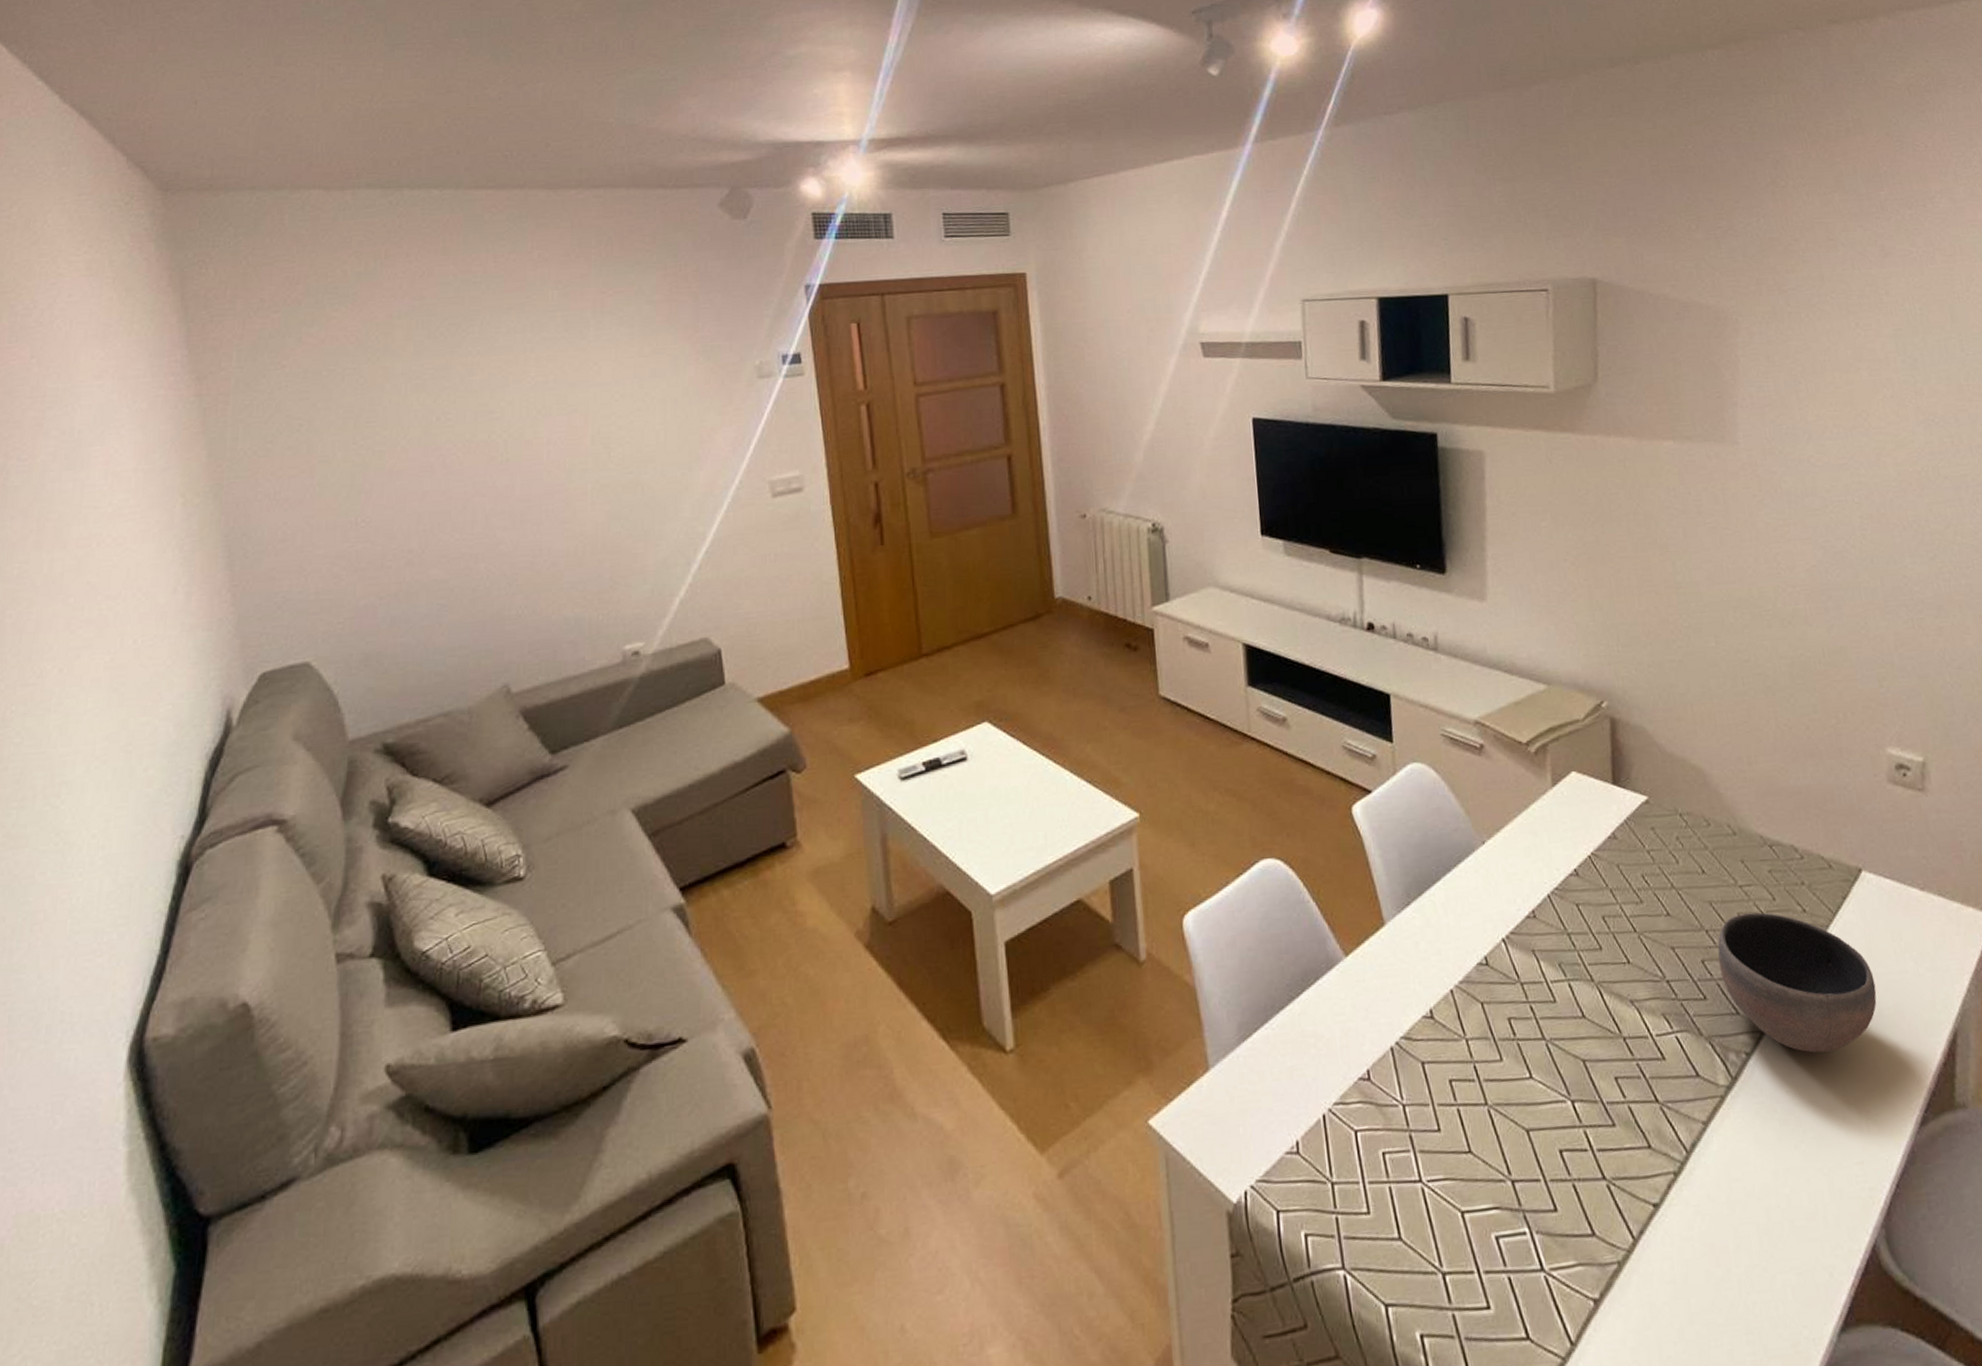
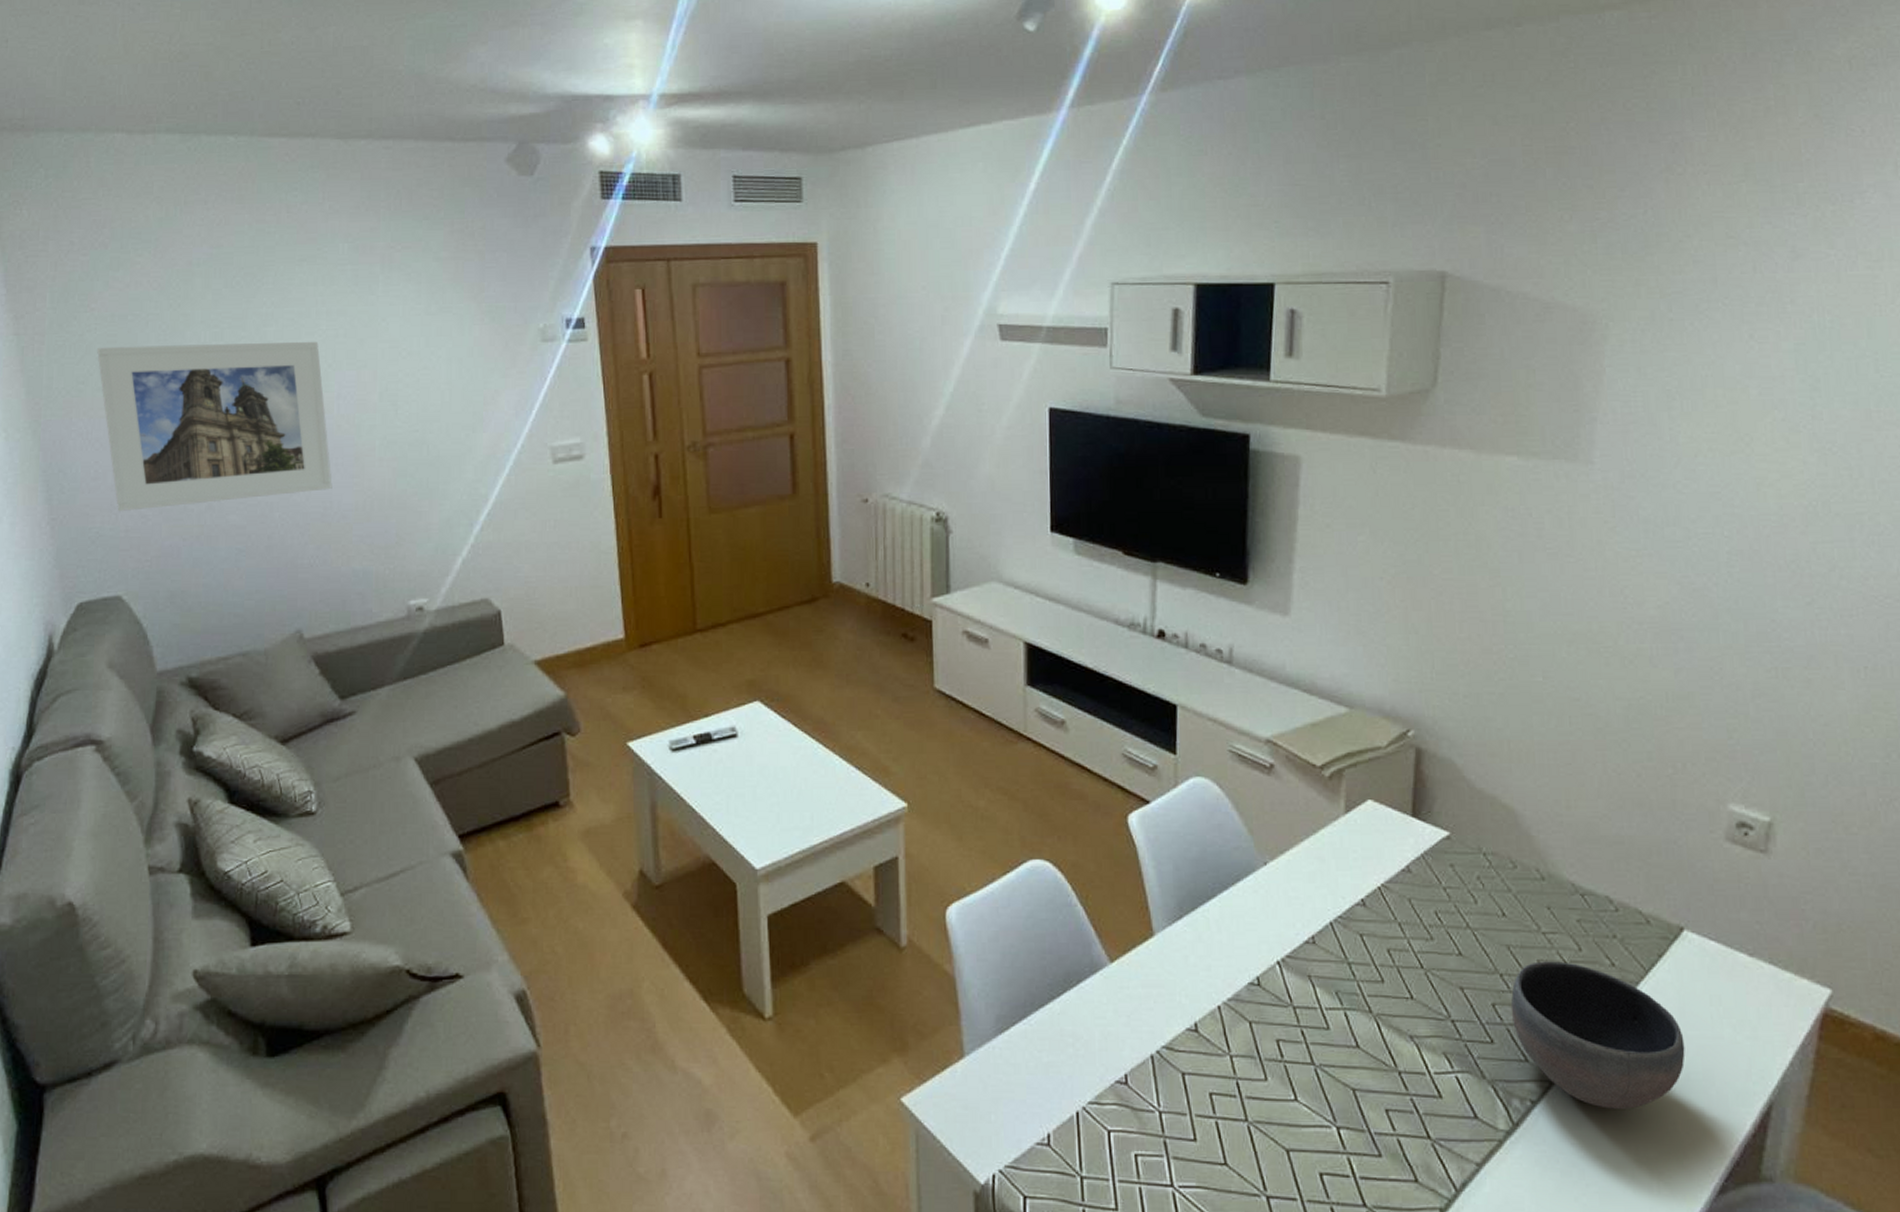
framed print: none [287,388,542,574] -> present [97,341,332,512]

